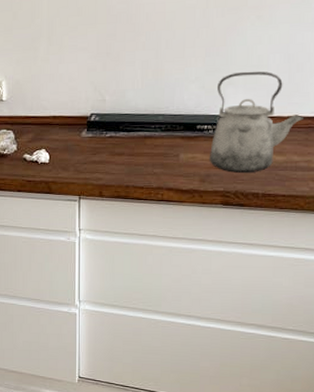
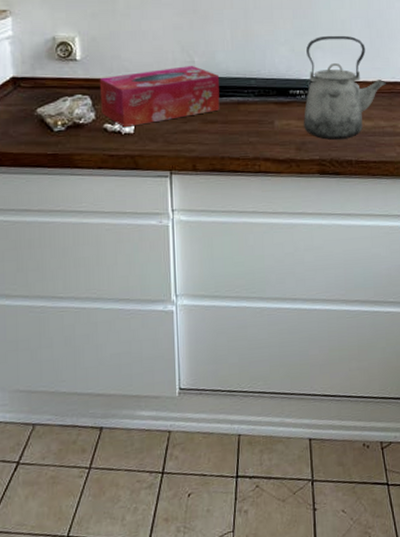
tissue box: none [21,104,129,158] -> present [99,66,220,128]

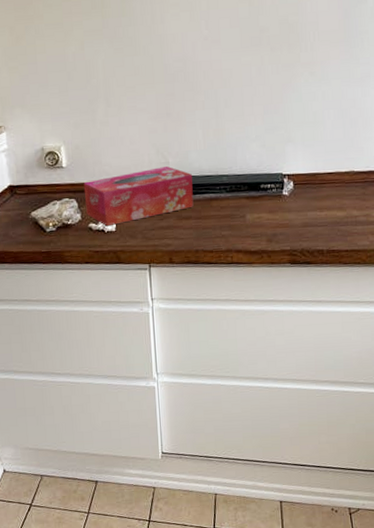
kettle: present [303,35,387,140] -> none [274,127,361,231]

